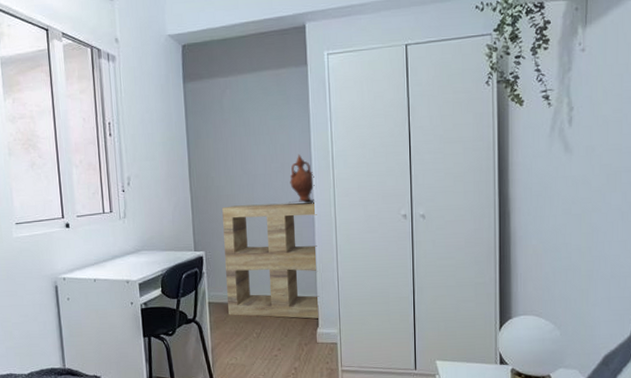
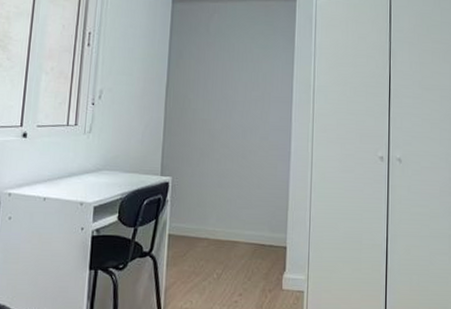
shelving unit: present [222,202,320,319] -> none [188,131,294,262]
lidded ewer: present [288,154,315,204] -> none [265,84,294,137]

